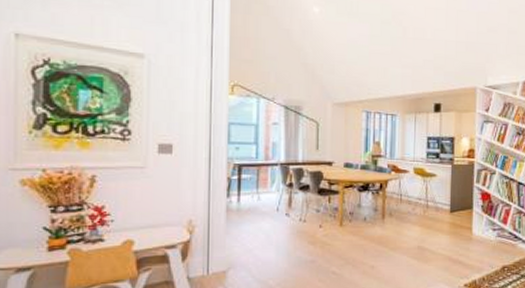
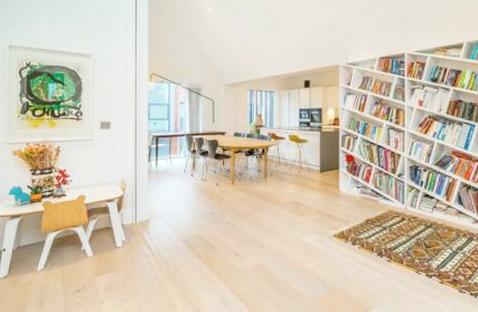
toy animal: none [11,228,49,256] -> present [8,186,31,206]

